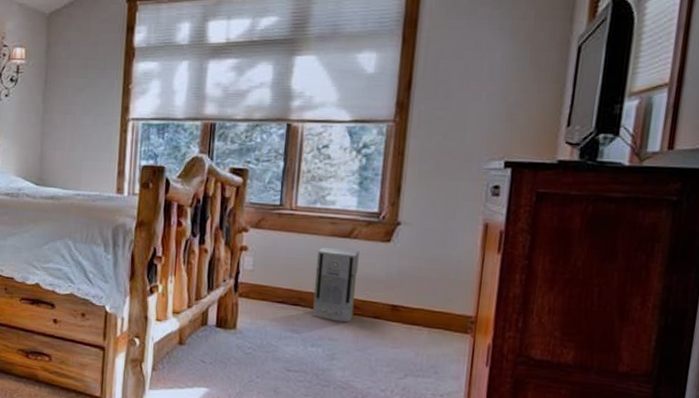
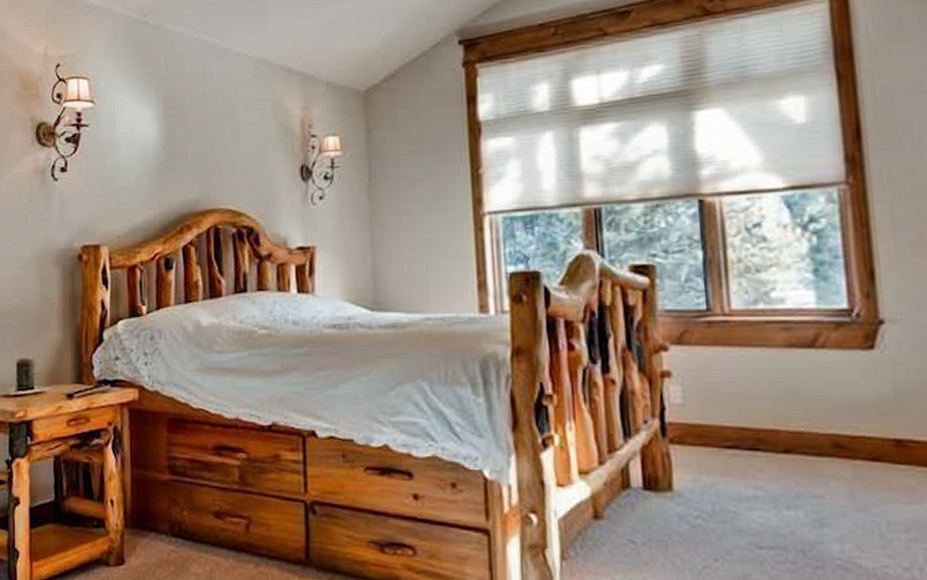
air purifier: present [313,247,360,323] -> none [771,363,841,470]

